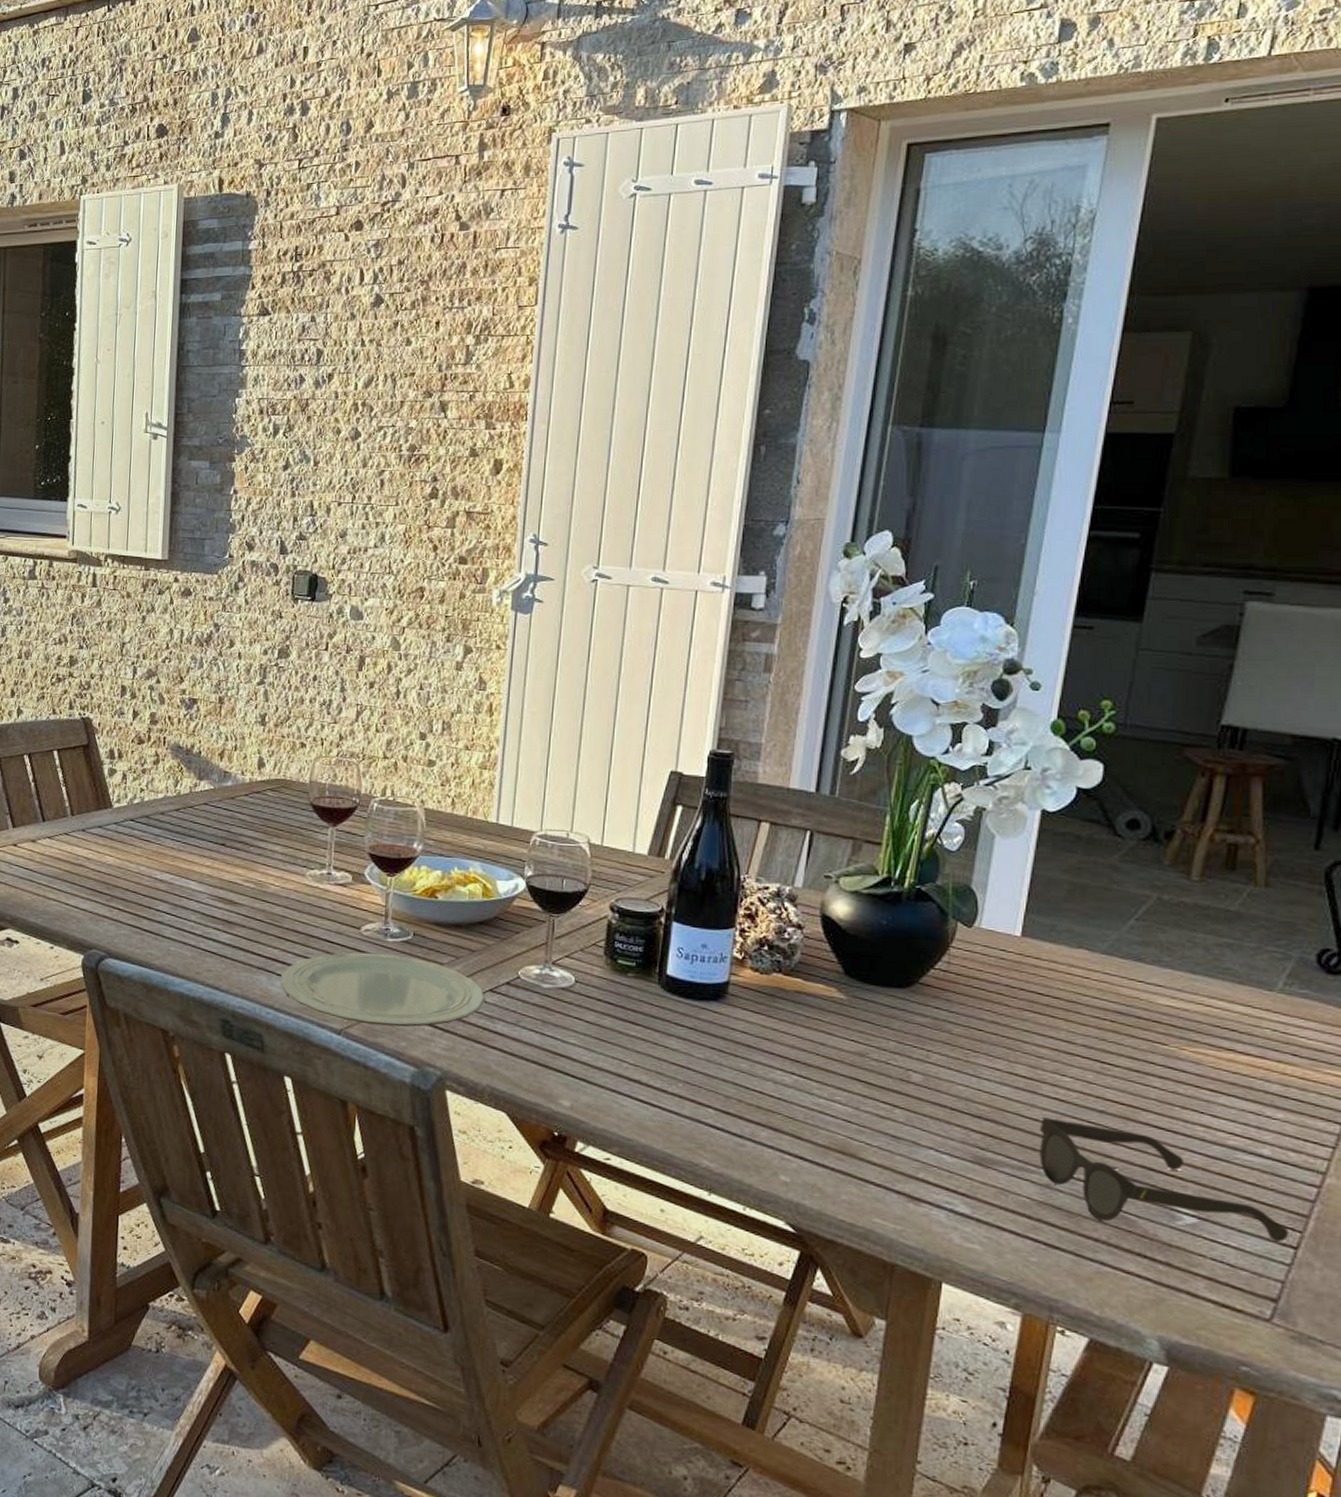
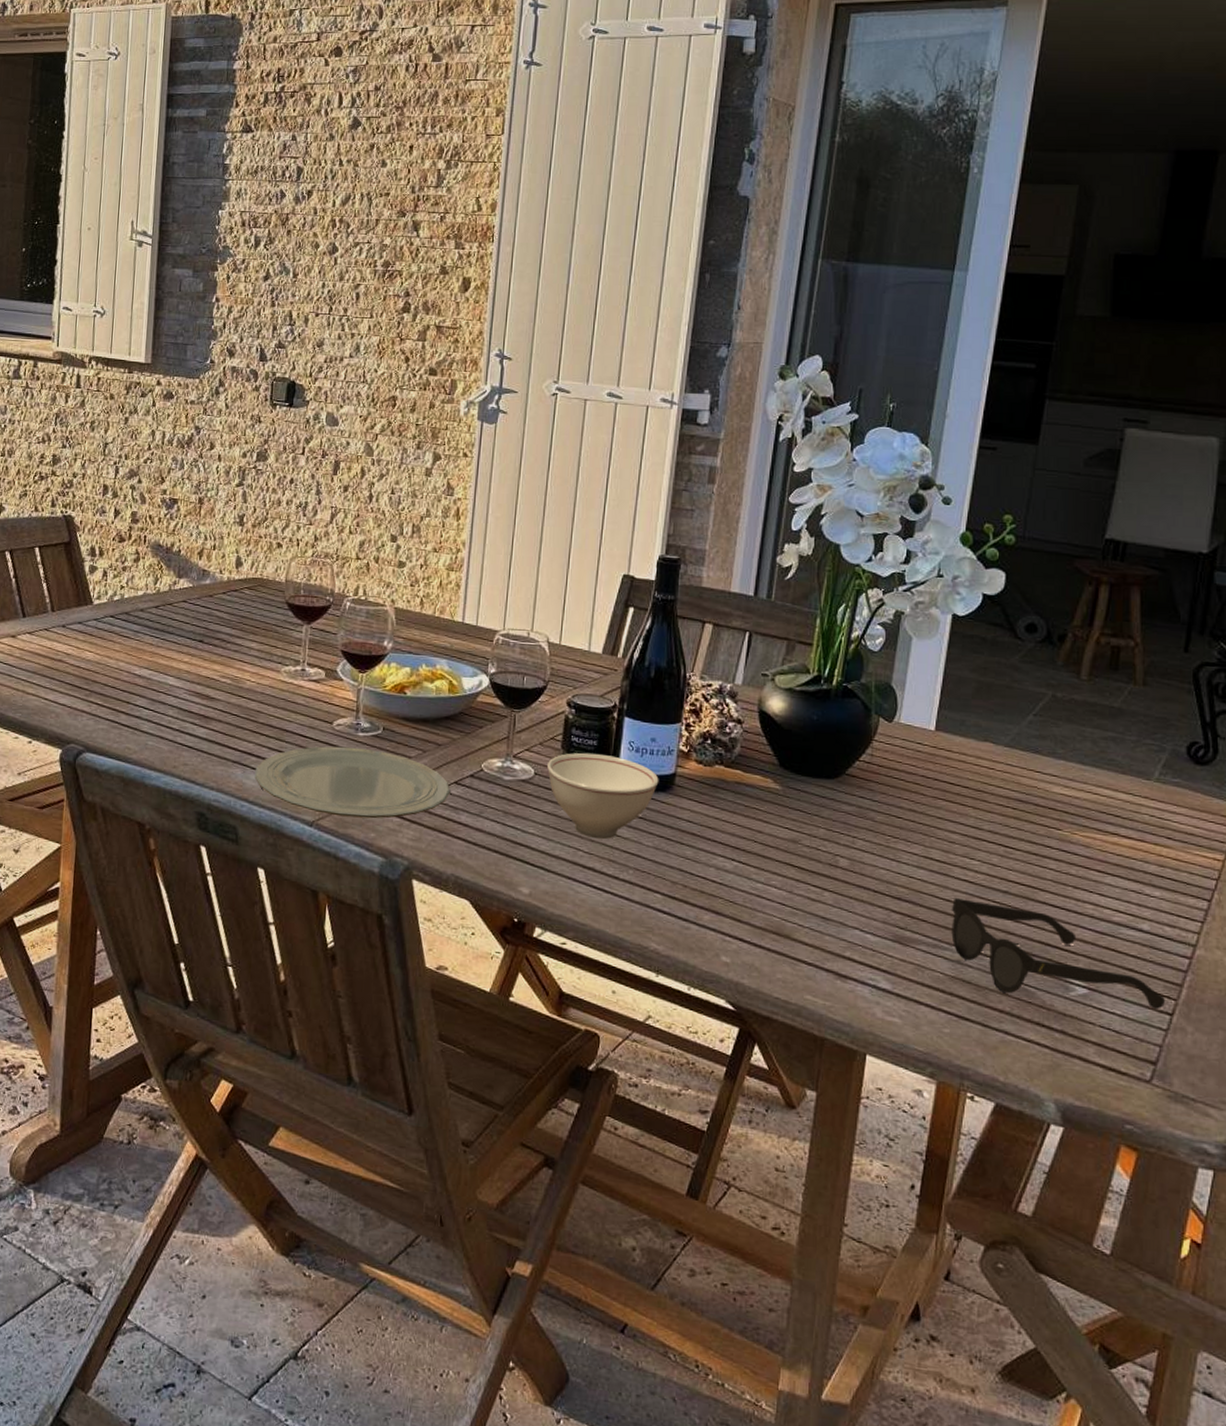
bowl: none [588,959,711,1051] -> present [546,752,659,840]

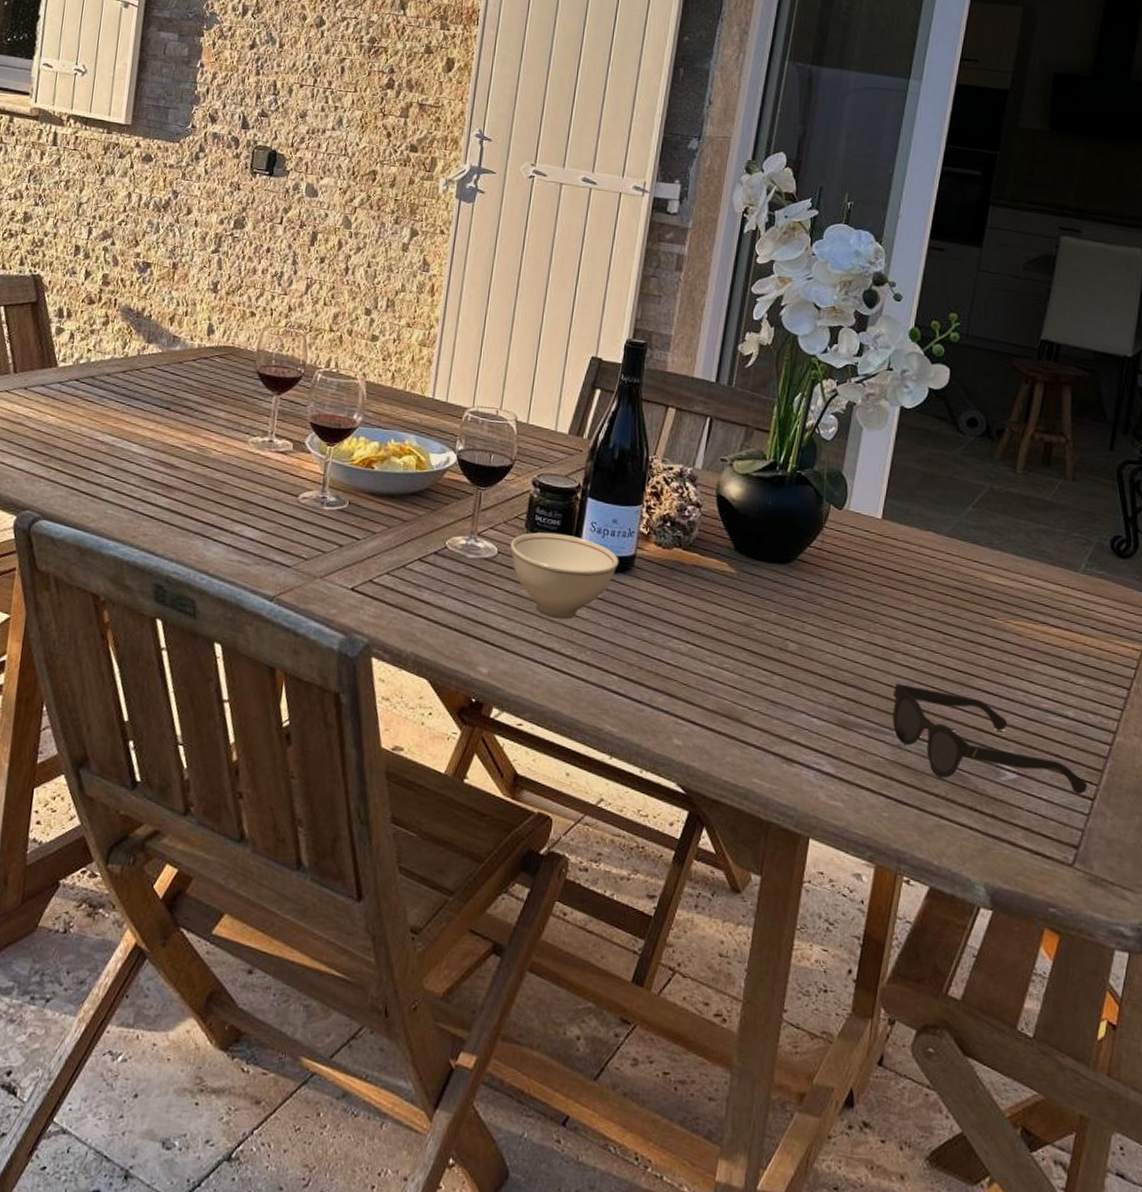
plate: present [254,746,451,819] -> none [216,519,414,595]

